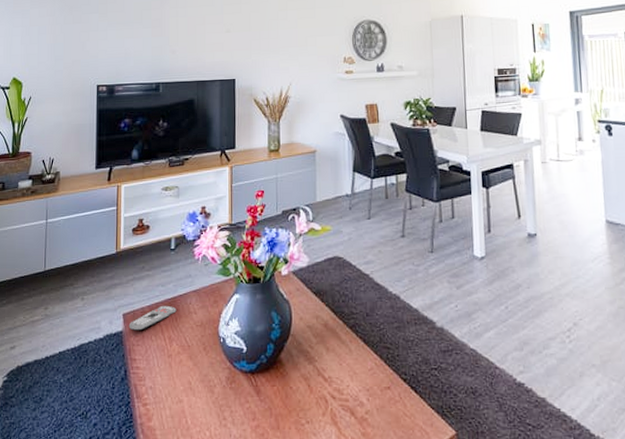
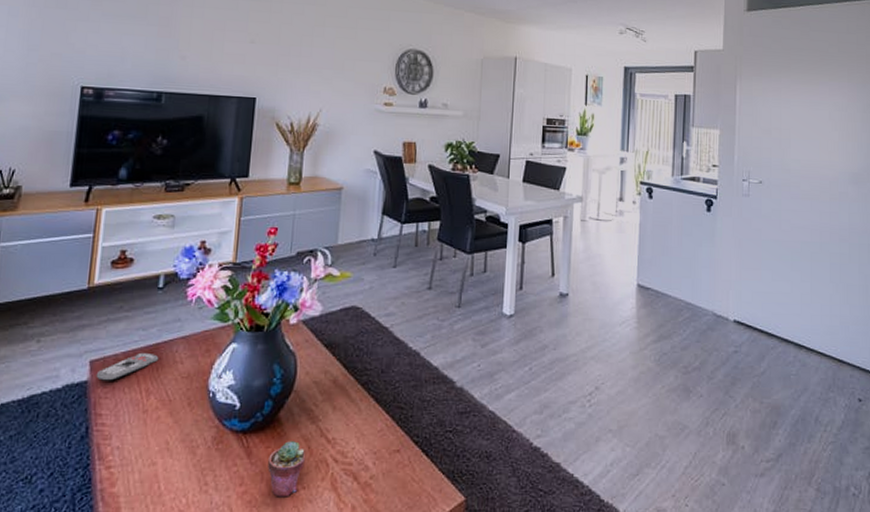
potted succulent: none [275,380,306,431] -> present [268,441,305,497]

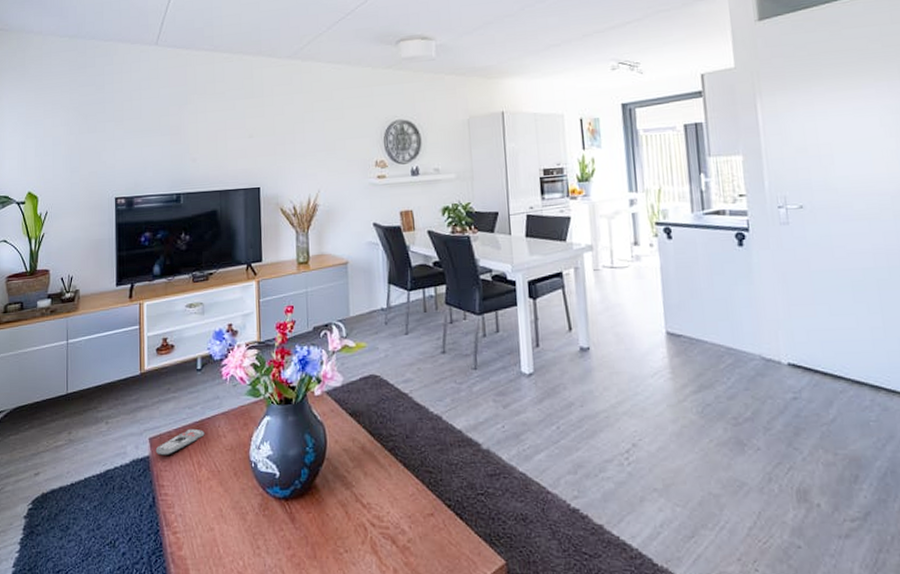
potted succulent: present [268,441,305,497] -> none [310,507,344,560]

